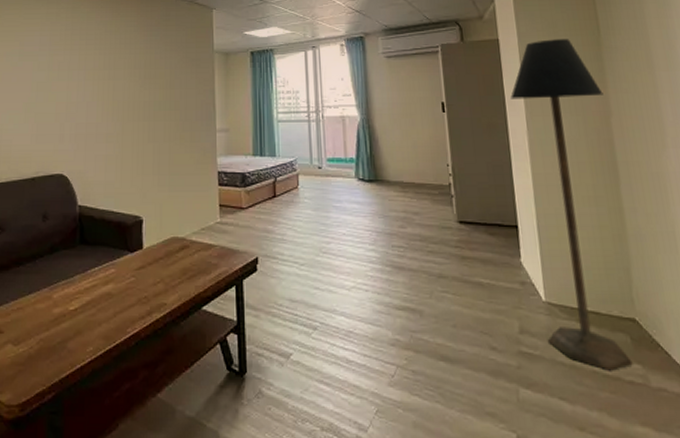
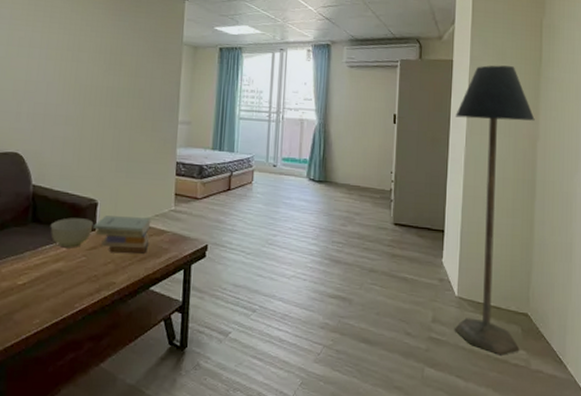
bowl: none [98,237,140,269] -> present [50,218,94,248]
books: none [140,232,198,272] -> present [93,215,151,254]

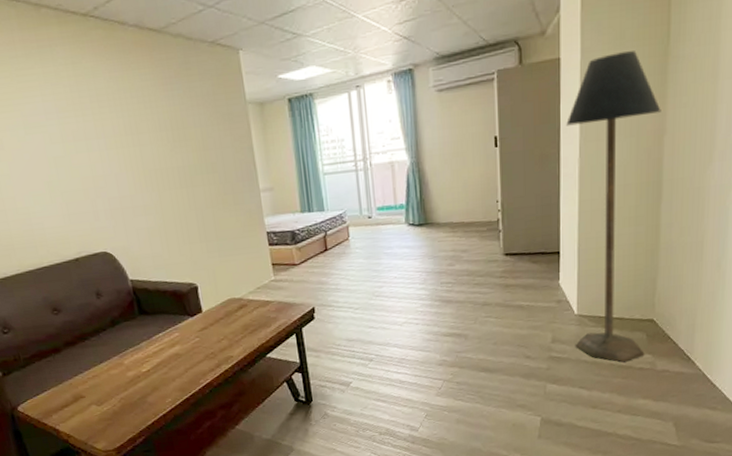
bowl: present [50,218,94,248] -> none [157,302,199,333]
books: present [93,215,151,254] -> none [199,292,257,331]

